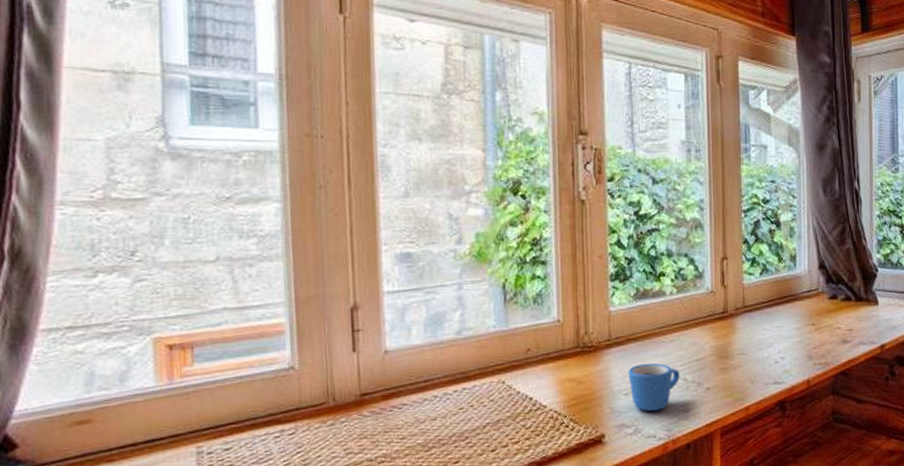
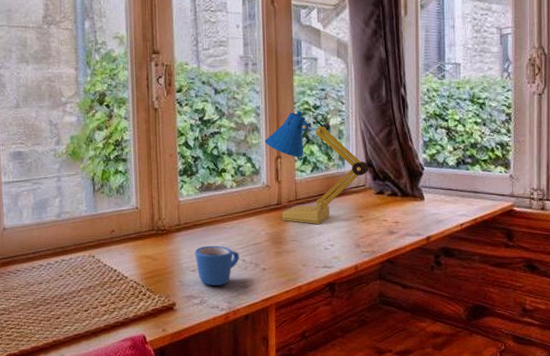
desk lamp: none [709,205,822,334] -> present [265,111,369,224]

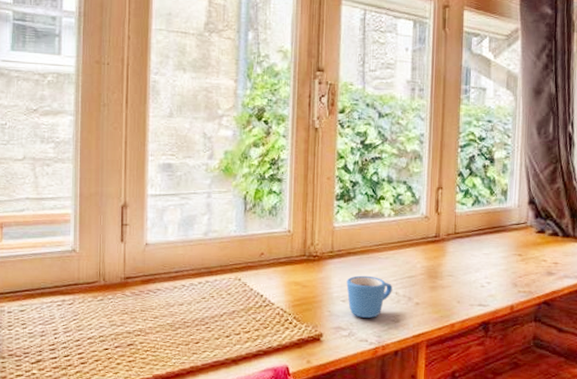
desk lamp: present [265,111,369,224] -> none [427,141,531,260]

